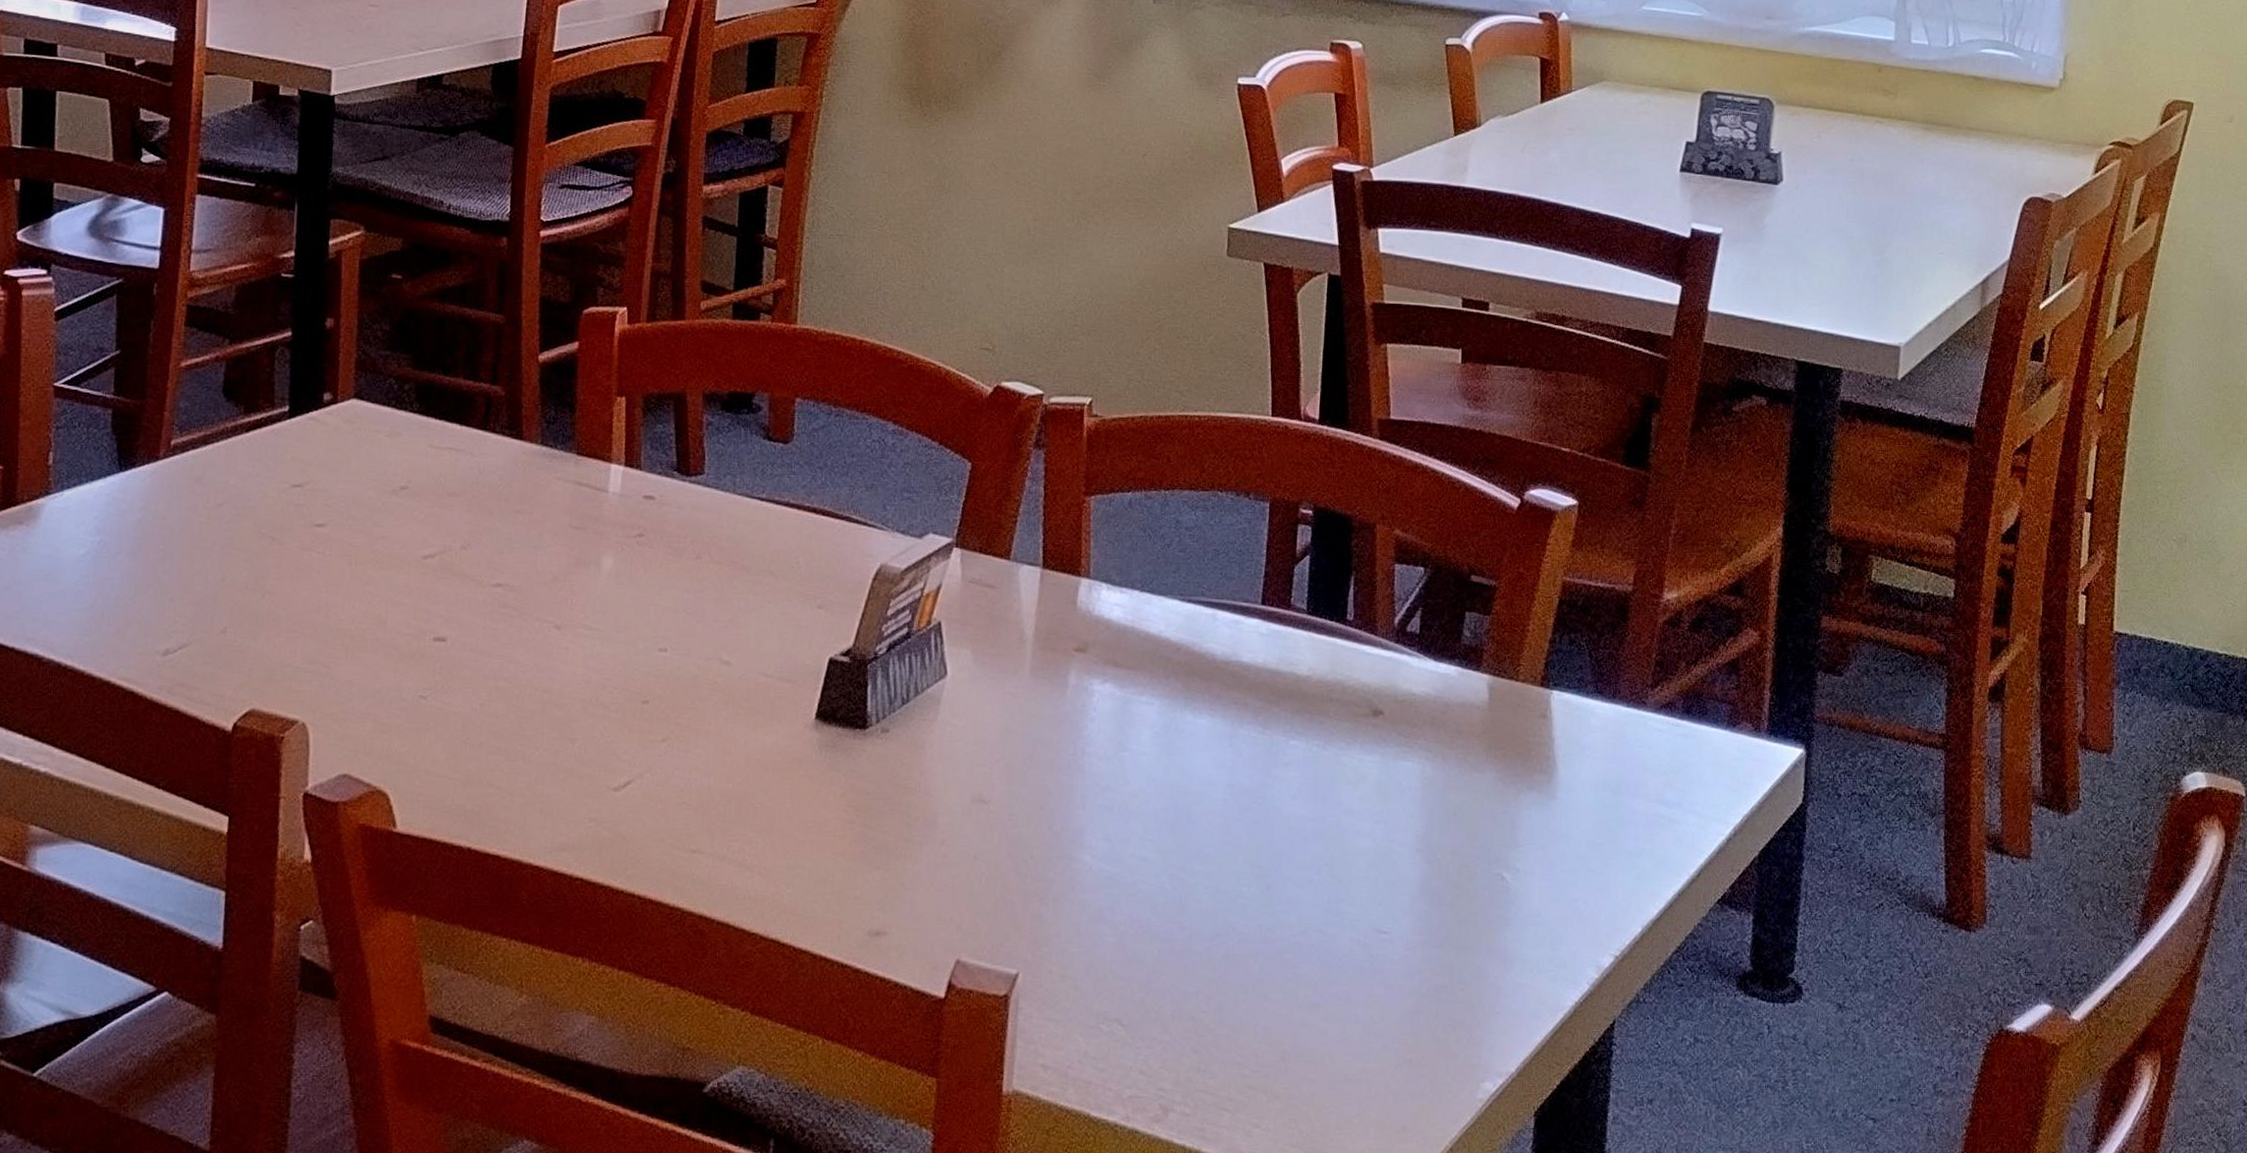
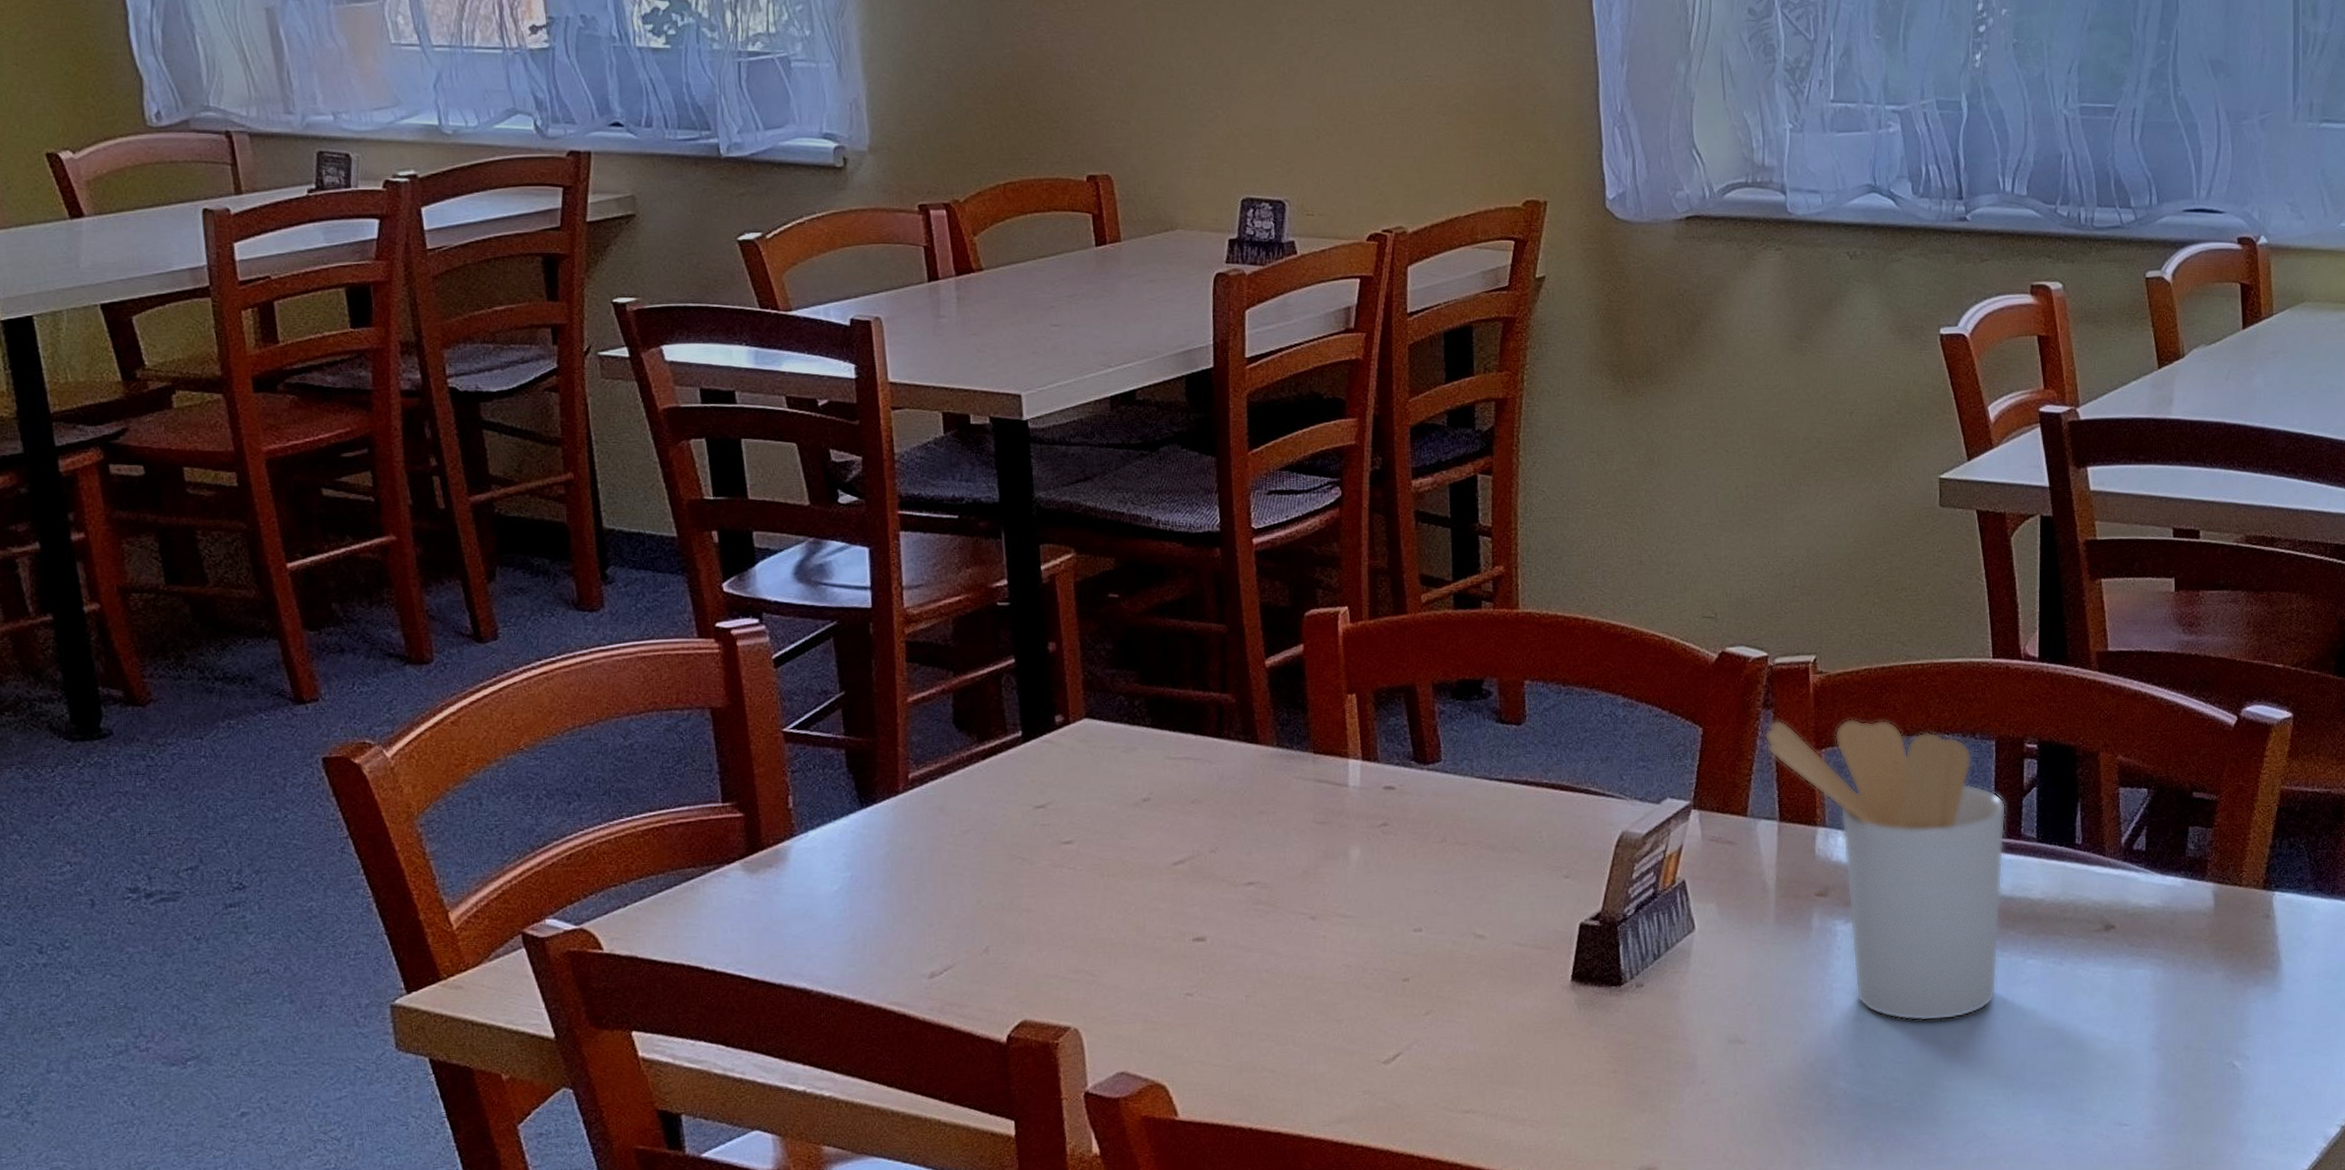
utensil holder: none [1033,461,1277,798] -> present [1764,719,2006,1022]

